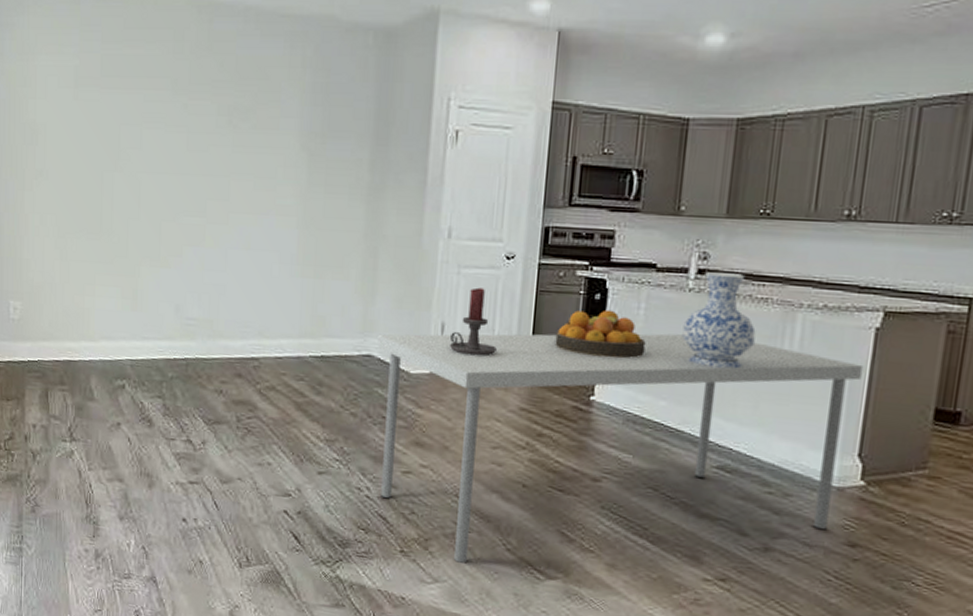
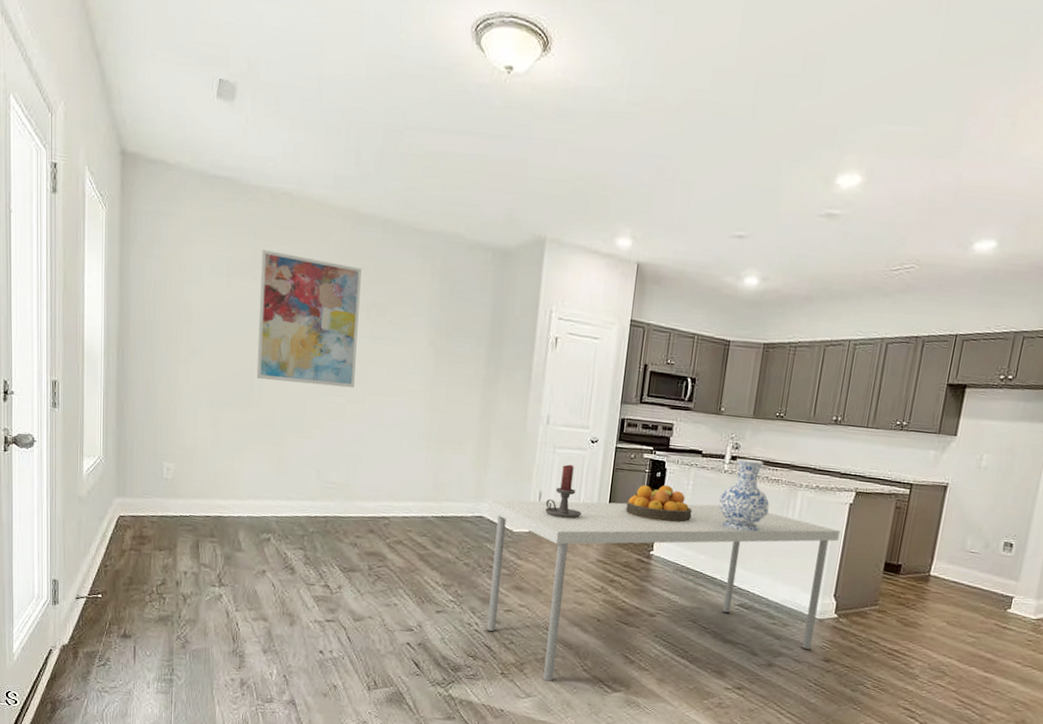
wall art: none [107,55,221,207] -> present [256,250,362,388]

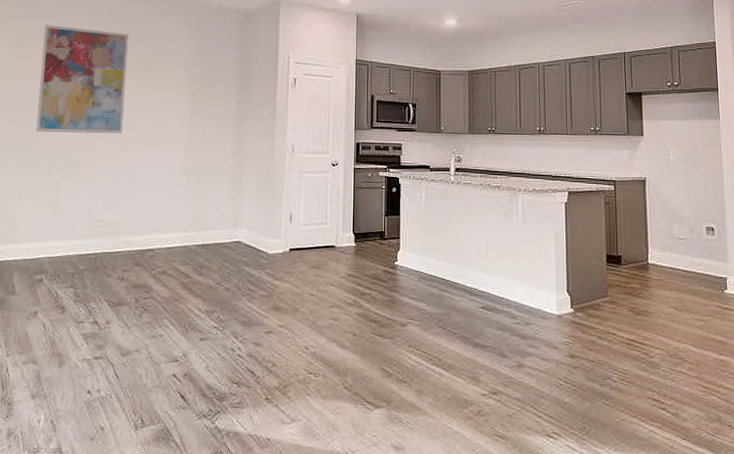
dining table: present [487,499,841,682] -> none [244,213,562,404]
candle holder: present [544,464,583,519] -> none [295,187,330,237]
fruit bowl: present [625,485,693,523] -> none [368,199,428,233]
vase: present [718,458,770,532] -> none [450,170,495,236]

